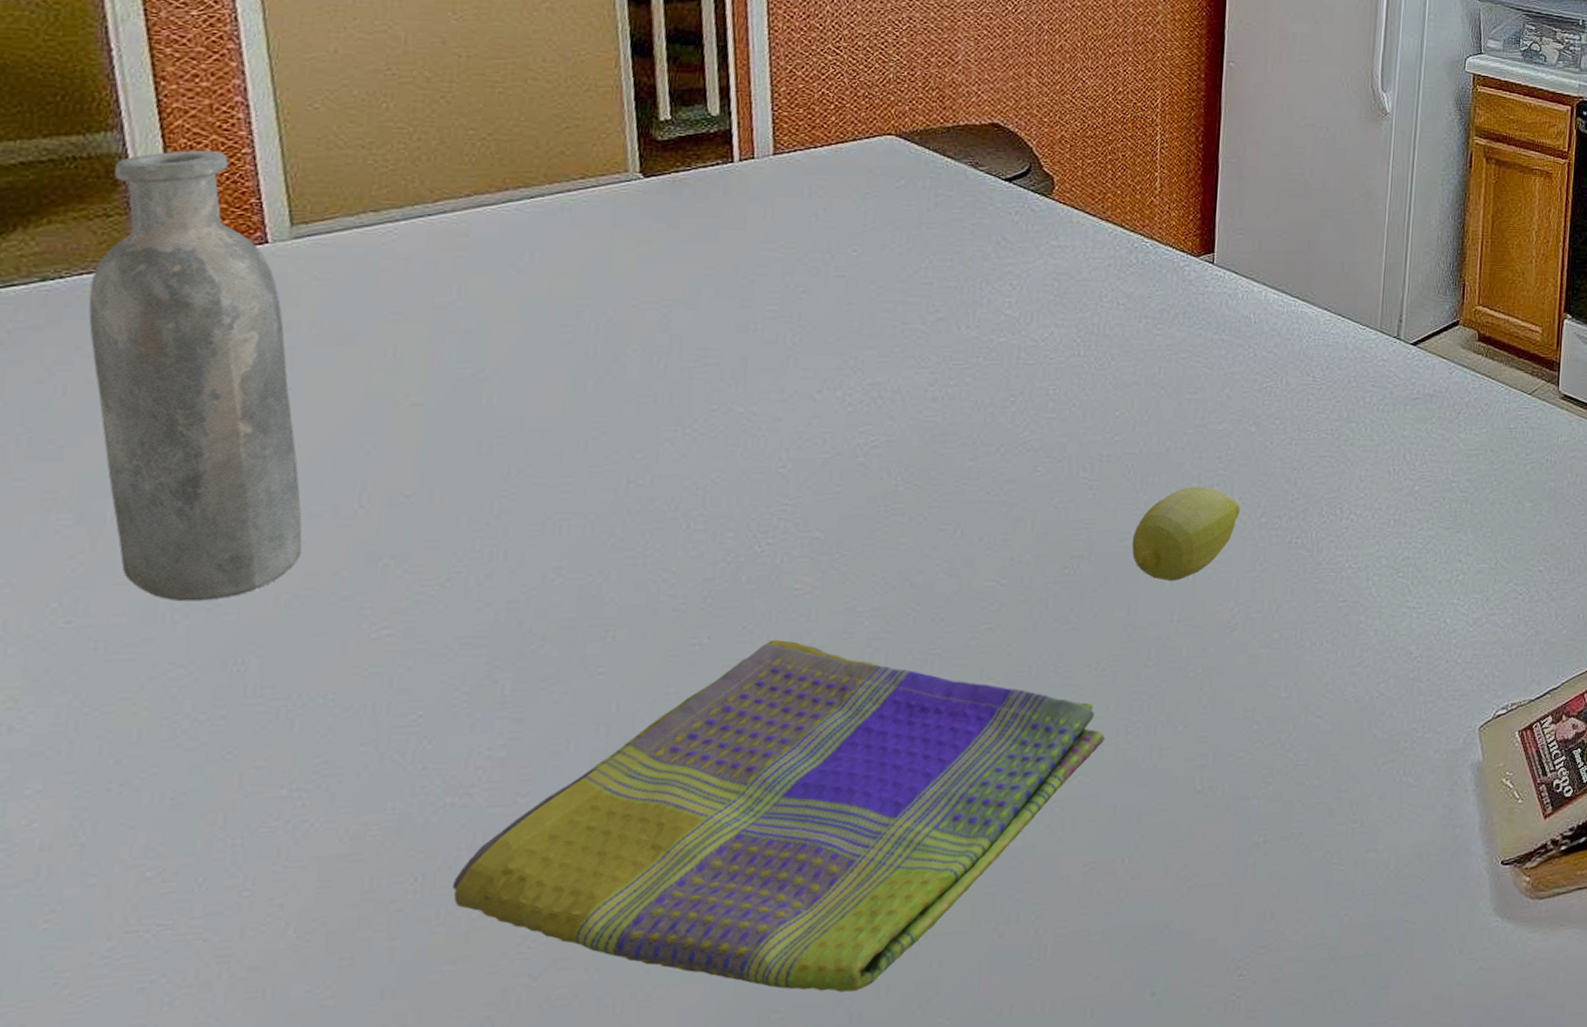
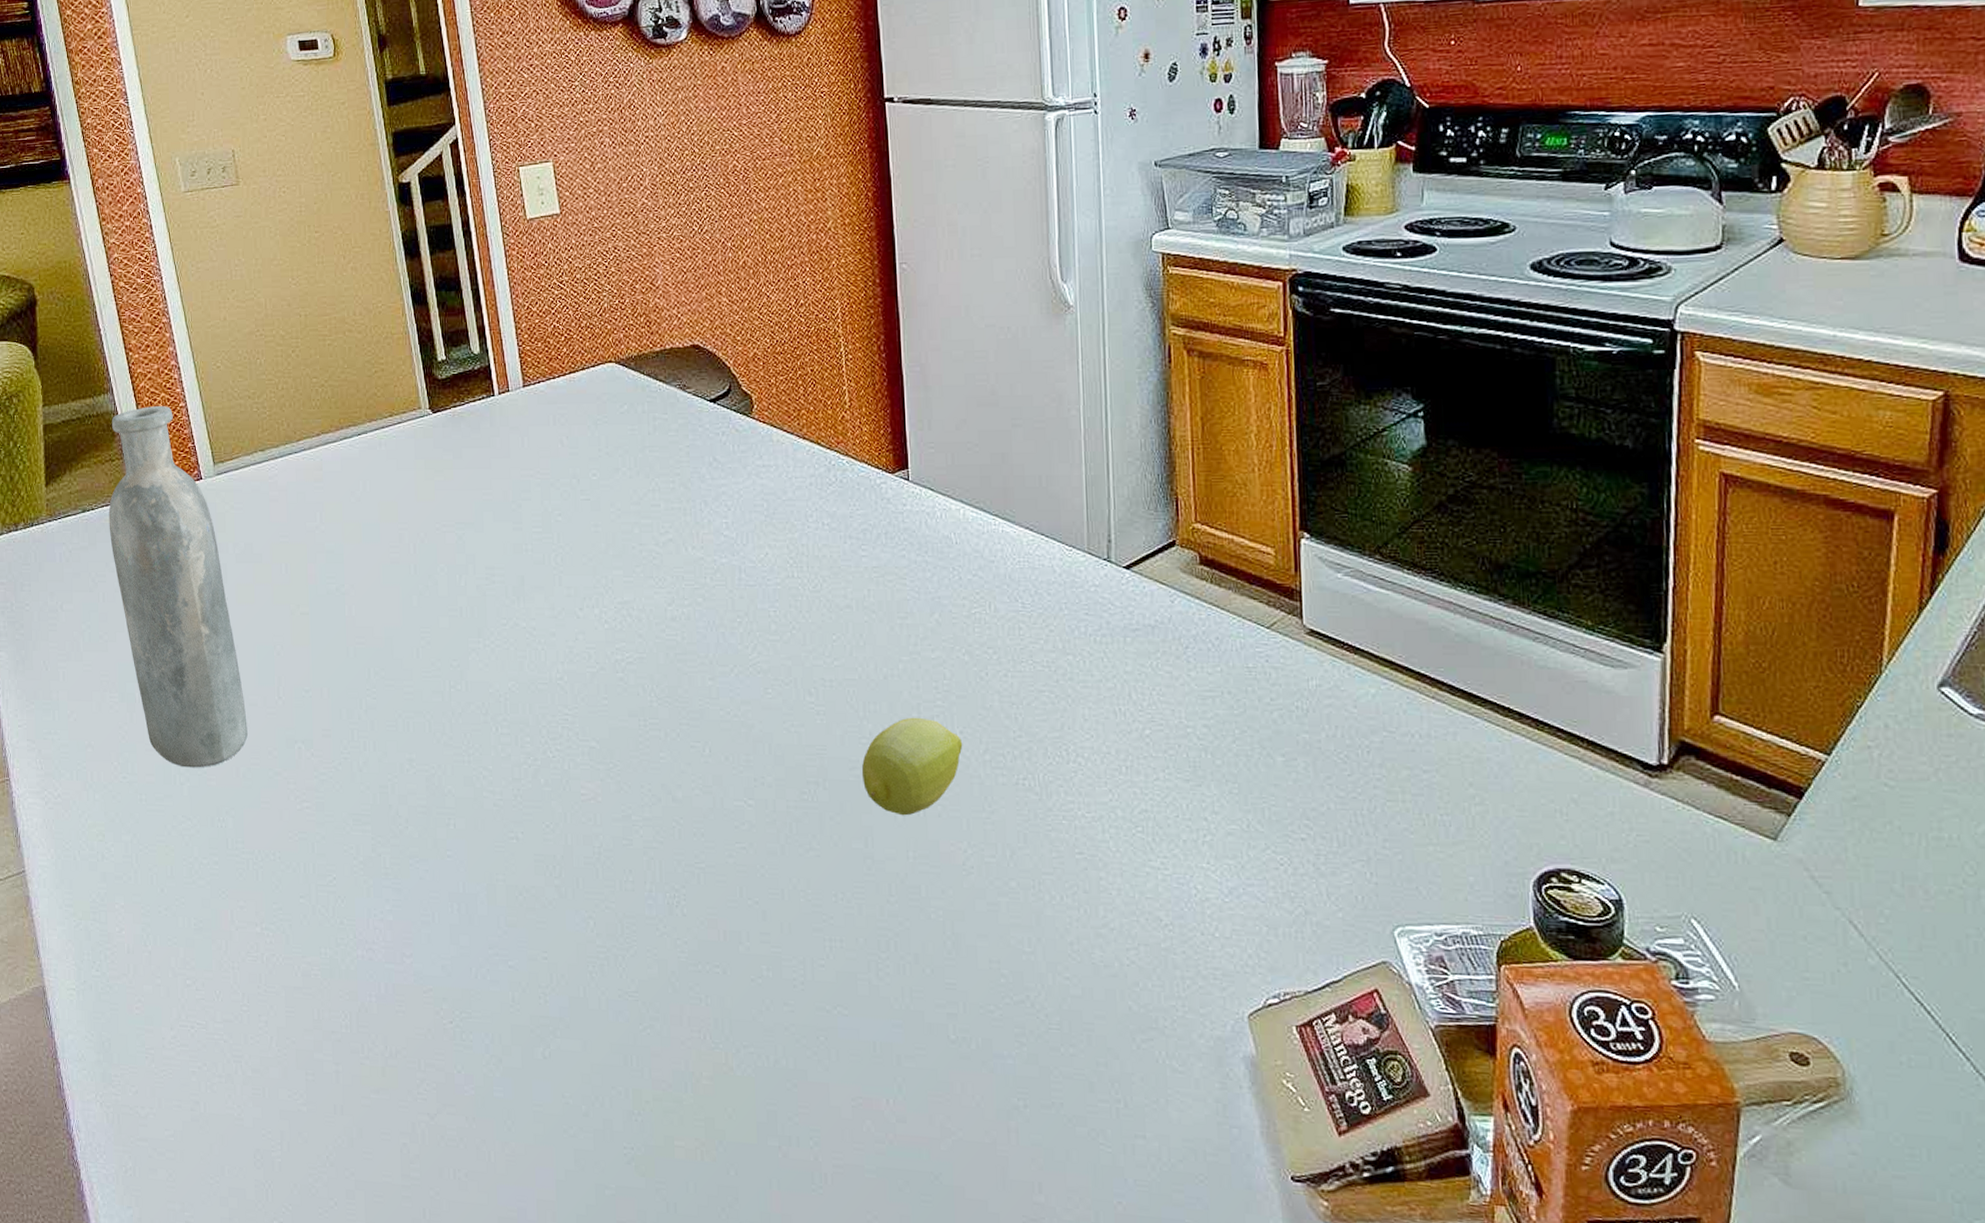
dish towel: present [452,639,1106,992] -> none [369,839,858,1184]

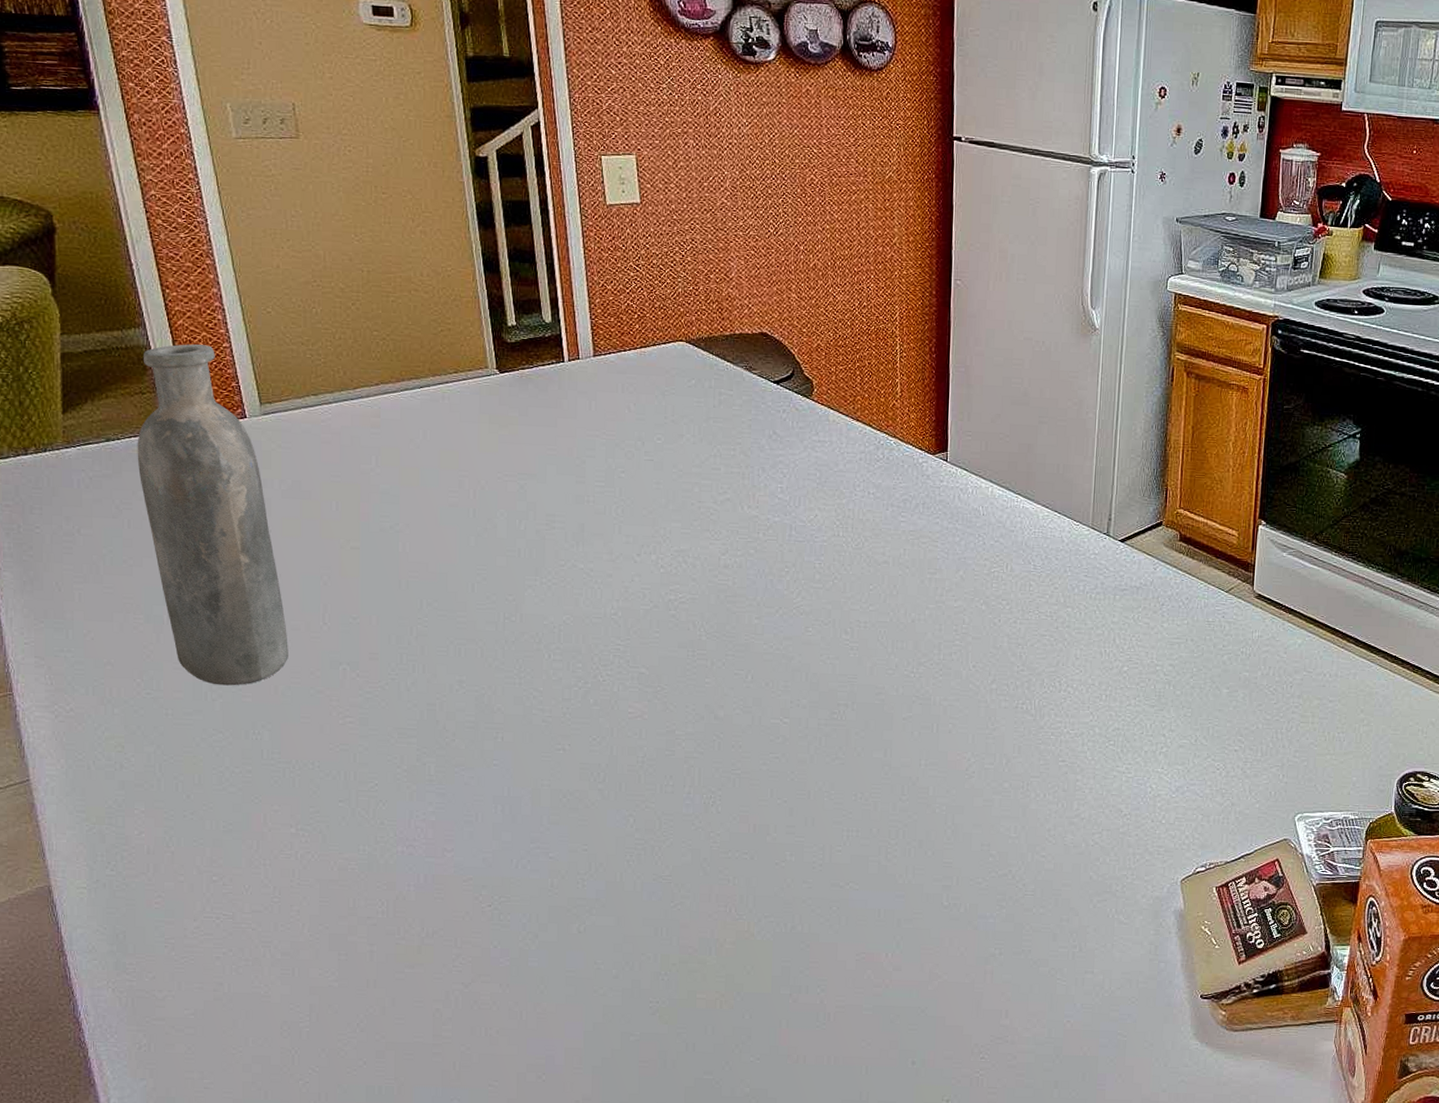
fruit: present [861,717,963,816] -> none [886,653,975,732]

